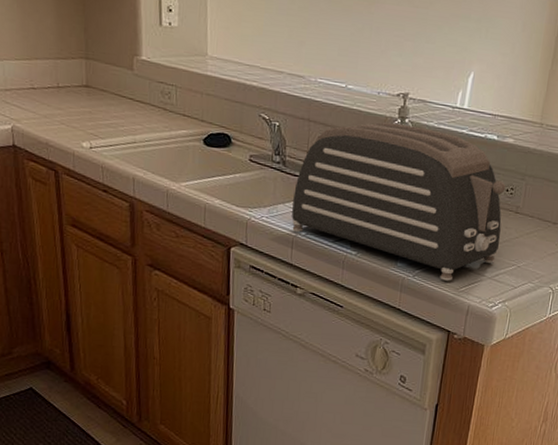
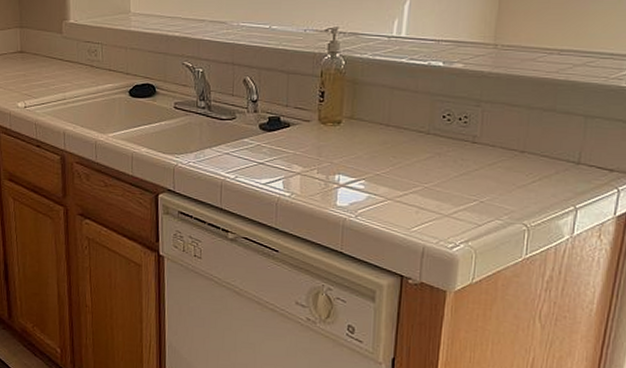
toaster: present [292,121,506,281] -> none [219,58,458,221]

